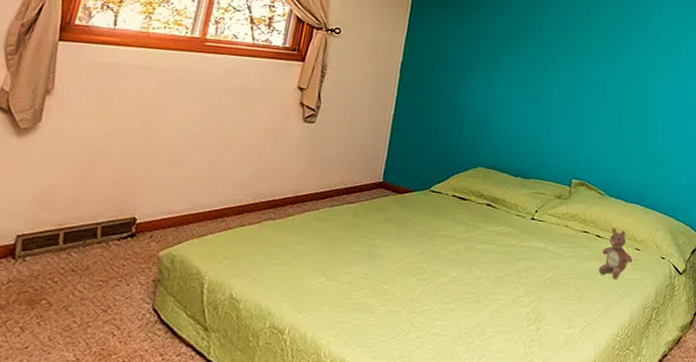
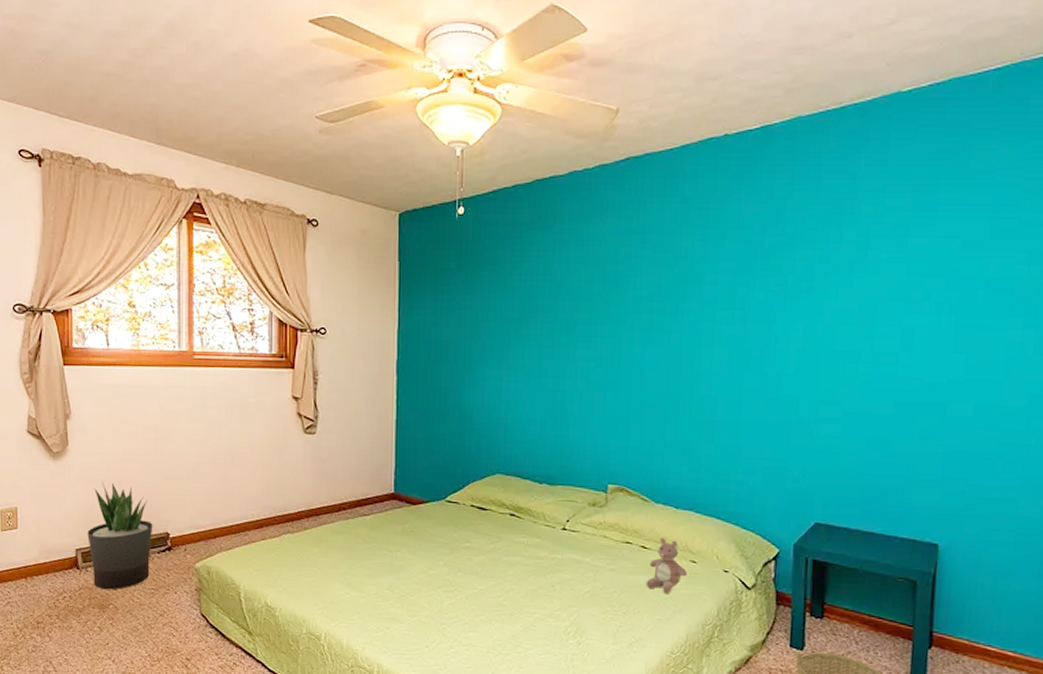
planter: none [28,158,120,283] -> present [87,479,153,590]

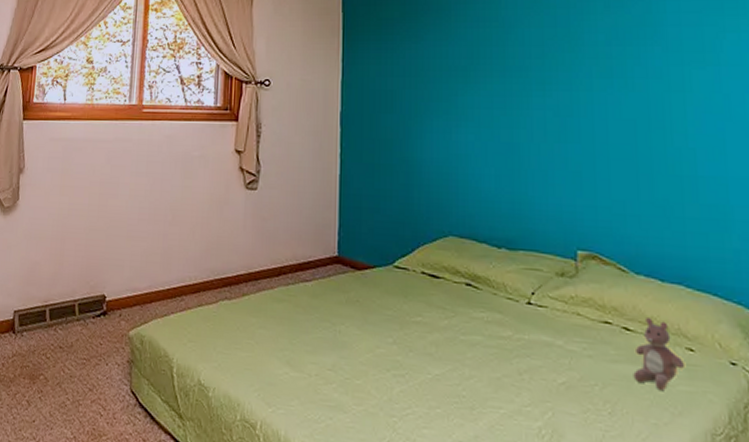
planter: present [87,479,153,590] -> none [26,235,91,358]

